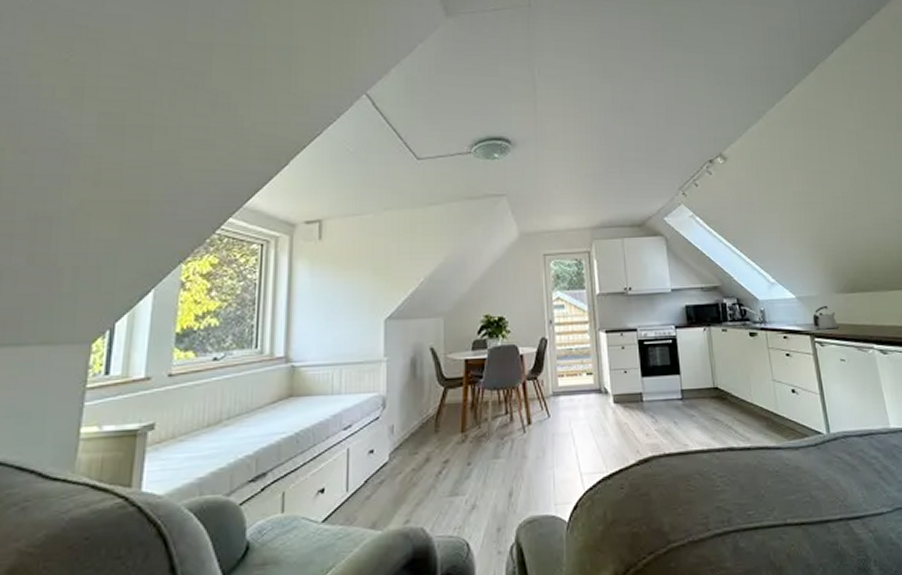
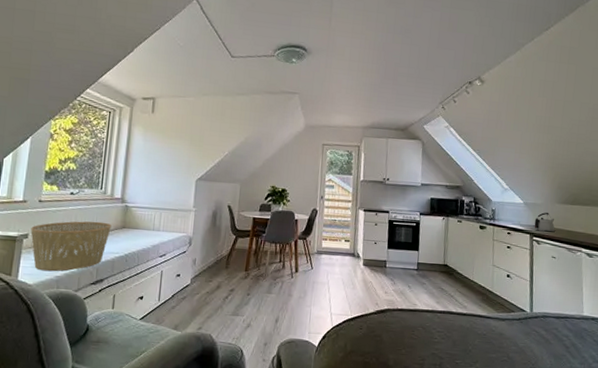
basket: none [158,392,273,474] -> present [30,221,112,272]

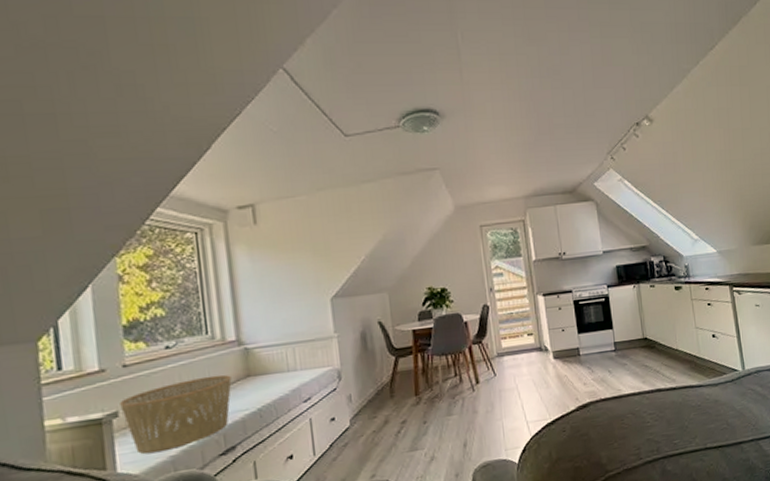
kettle: present [534,212,555,232] -> none [731,258,754,280]

